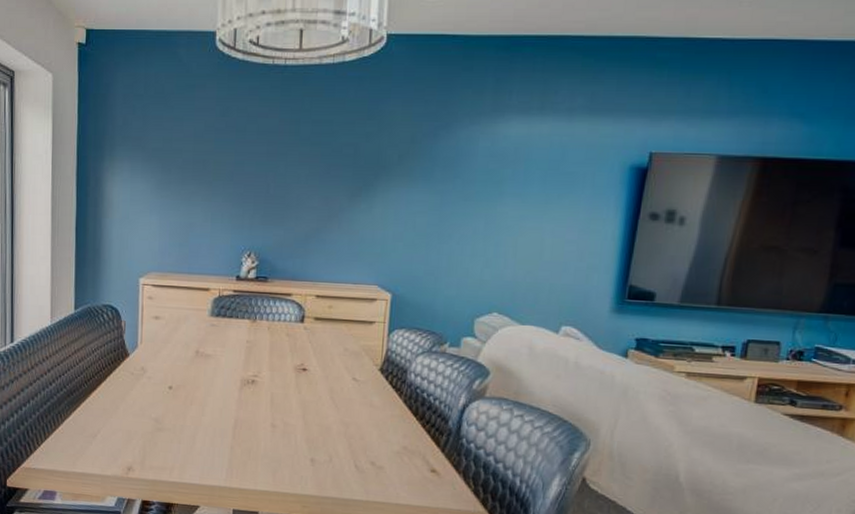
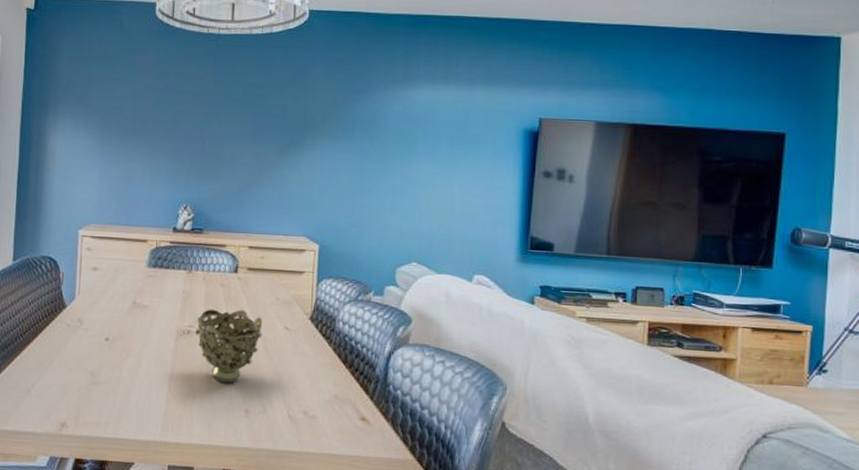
decorative bowl: none [258,359,329,433] -> present [194,309,263,384]

